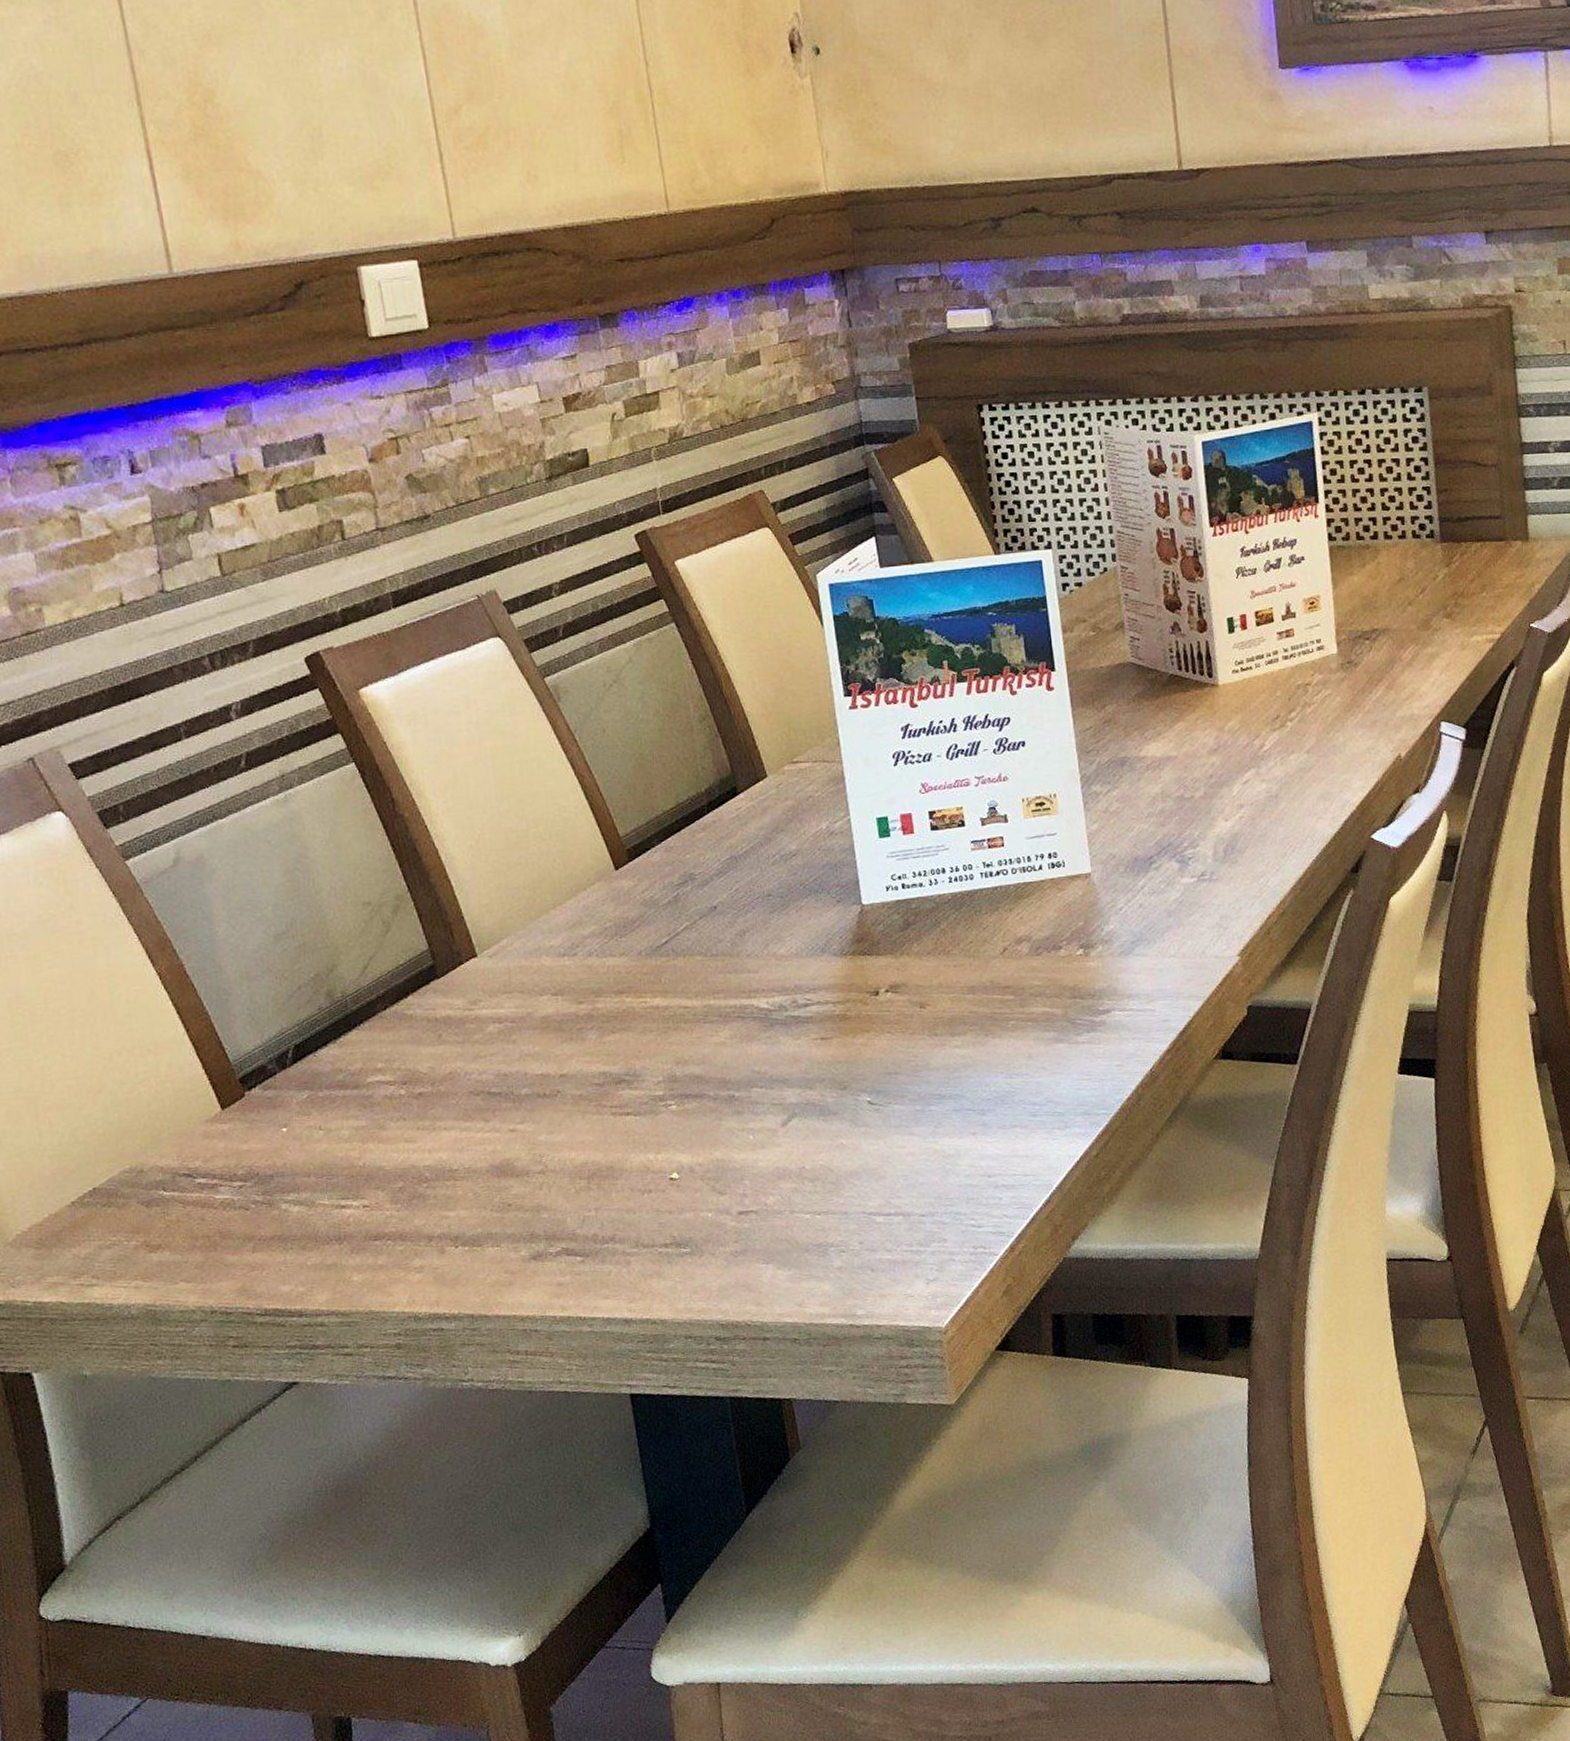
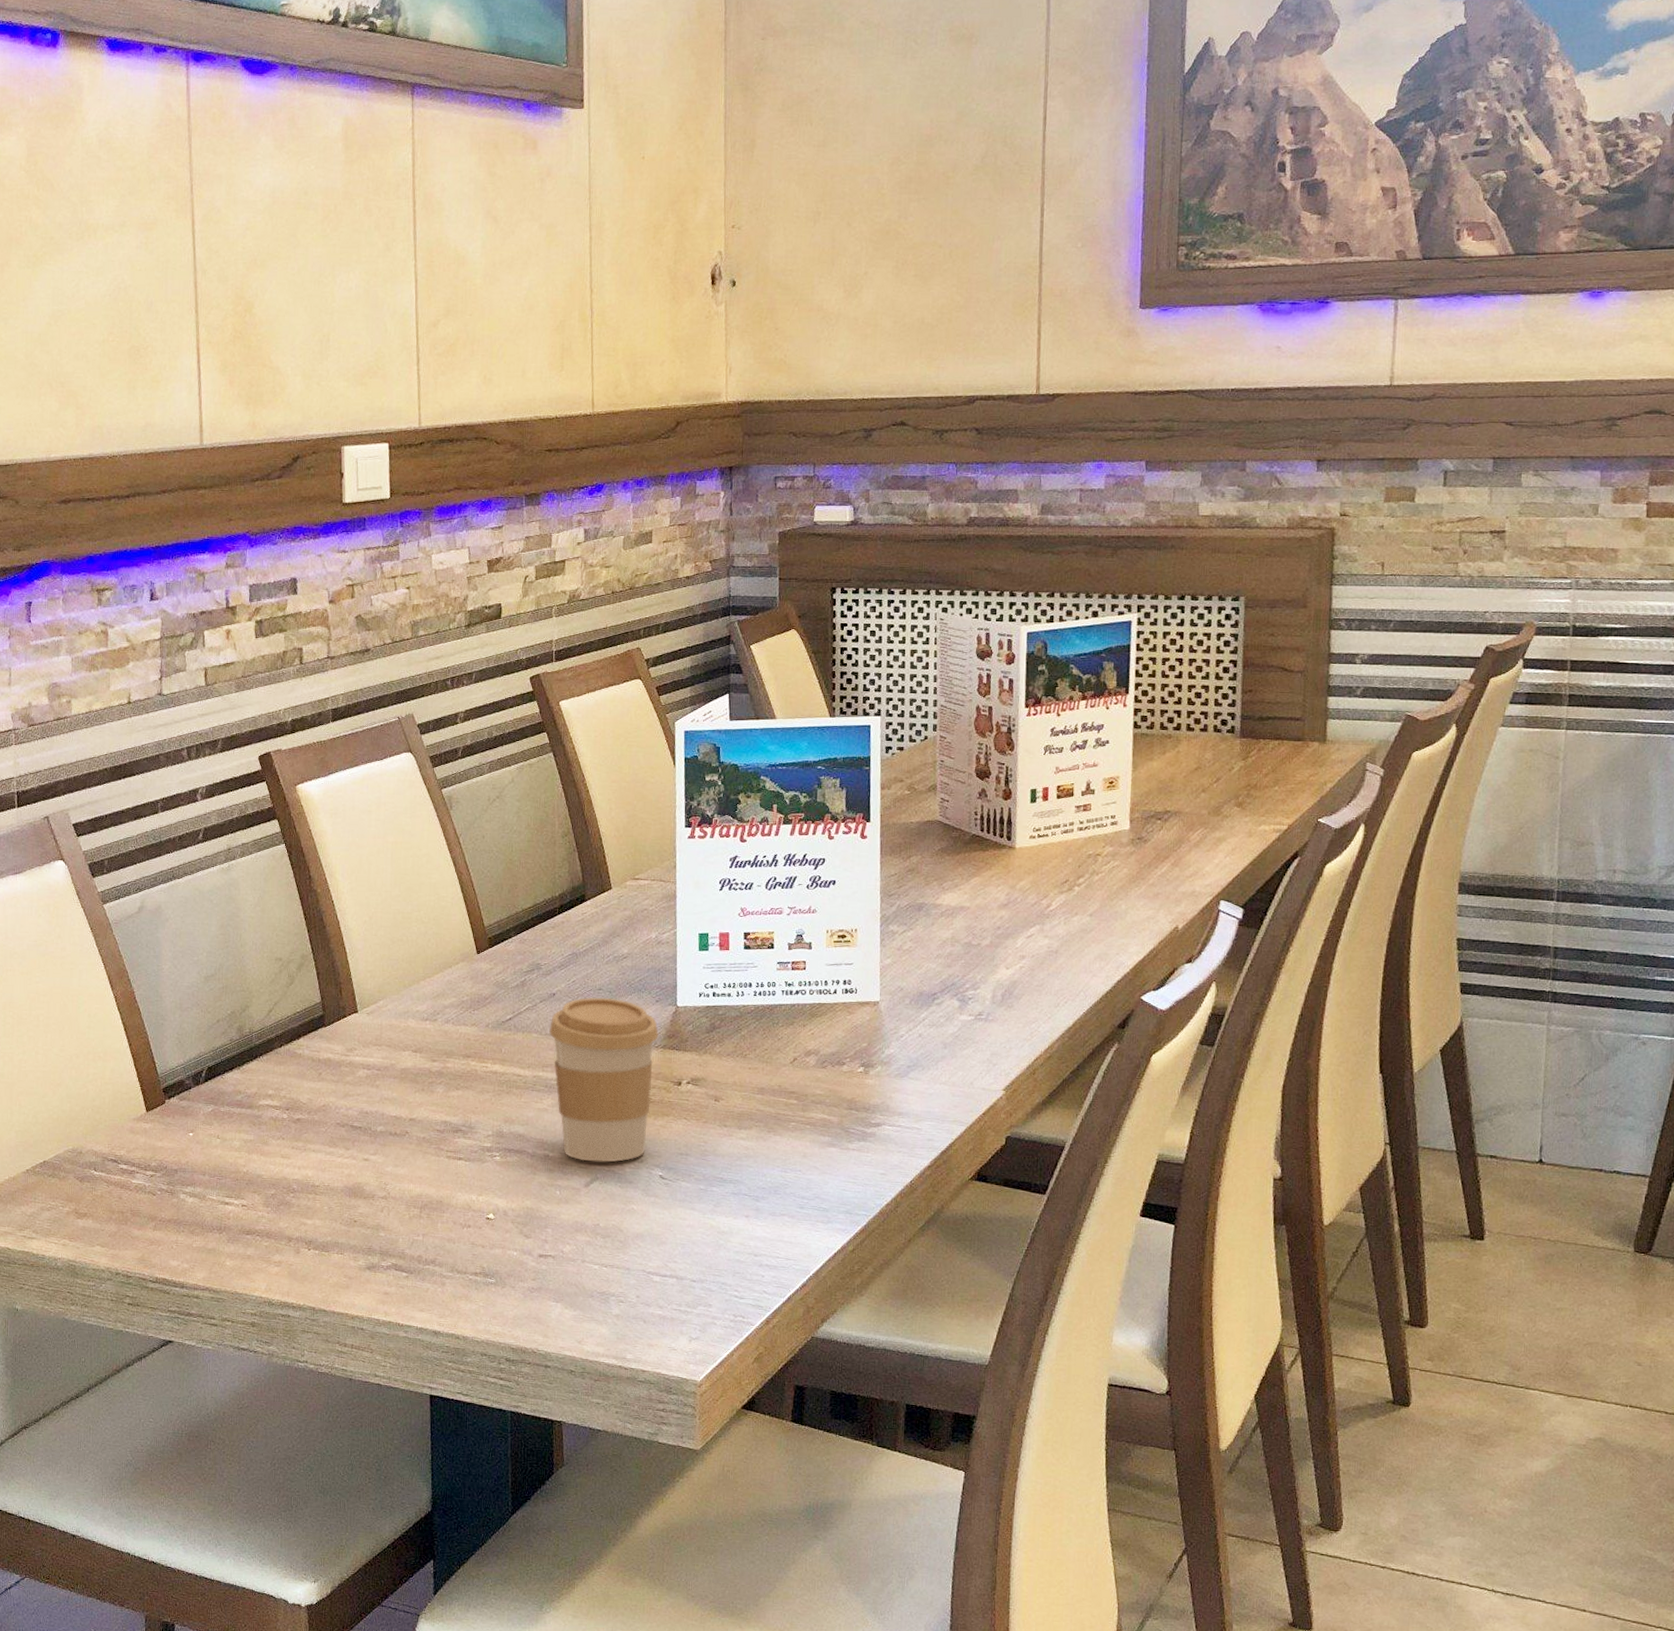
coffee cup: none [715,903,848,1097] -> present [549,997,659,1162]

